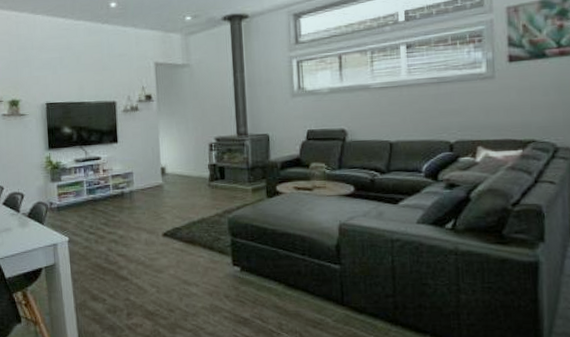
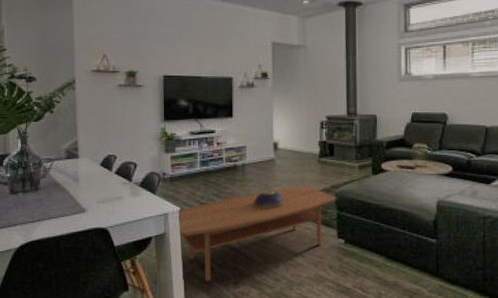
coffee table: none [67,212,231,313] -> present [178,186,337,282]
decorative bowl: none [143,218,176,238] -> present [254,191,285,210]

